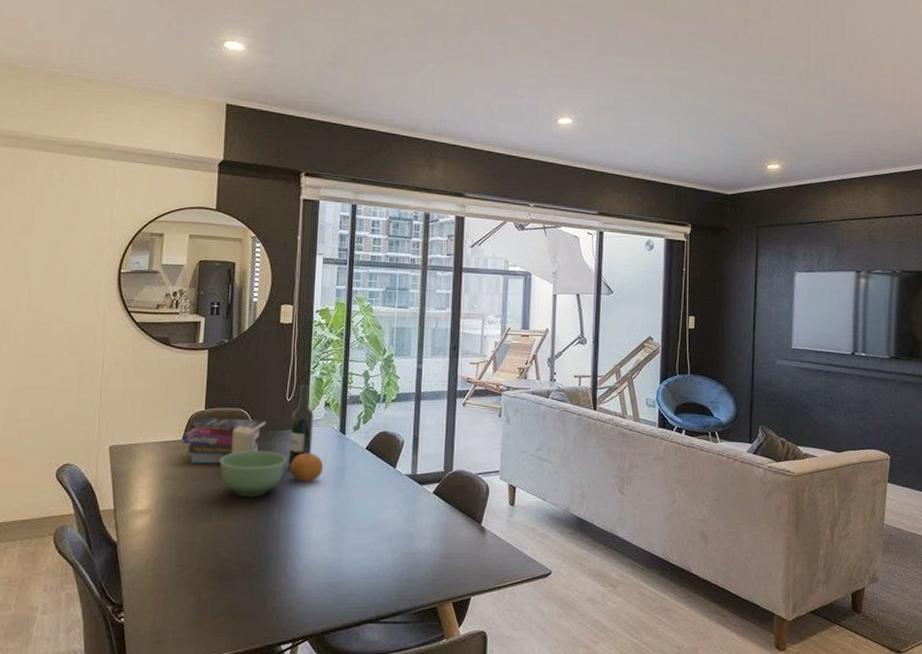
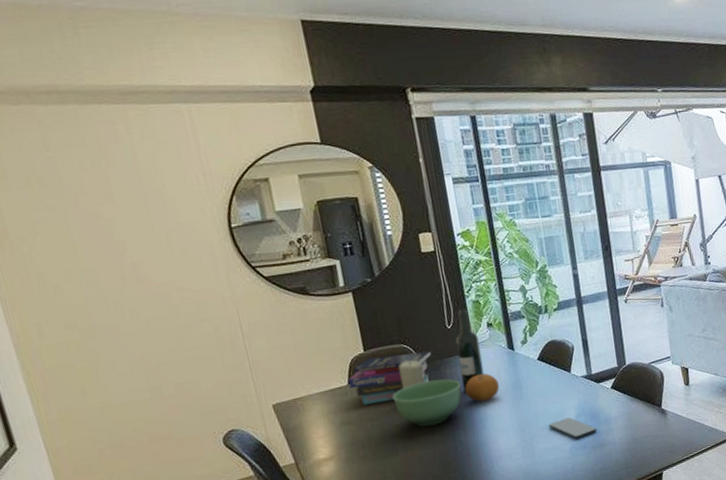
smartphone: none [363,516,410,542] -> present [549,417,597,440]

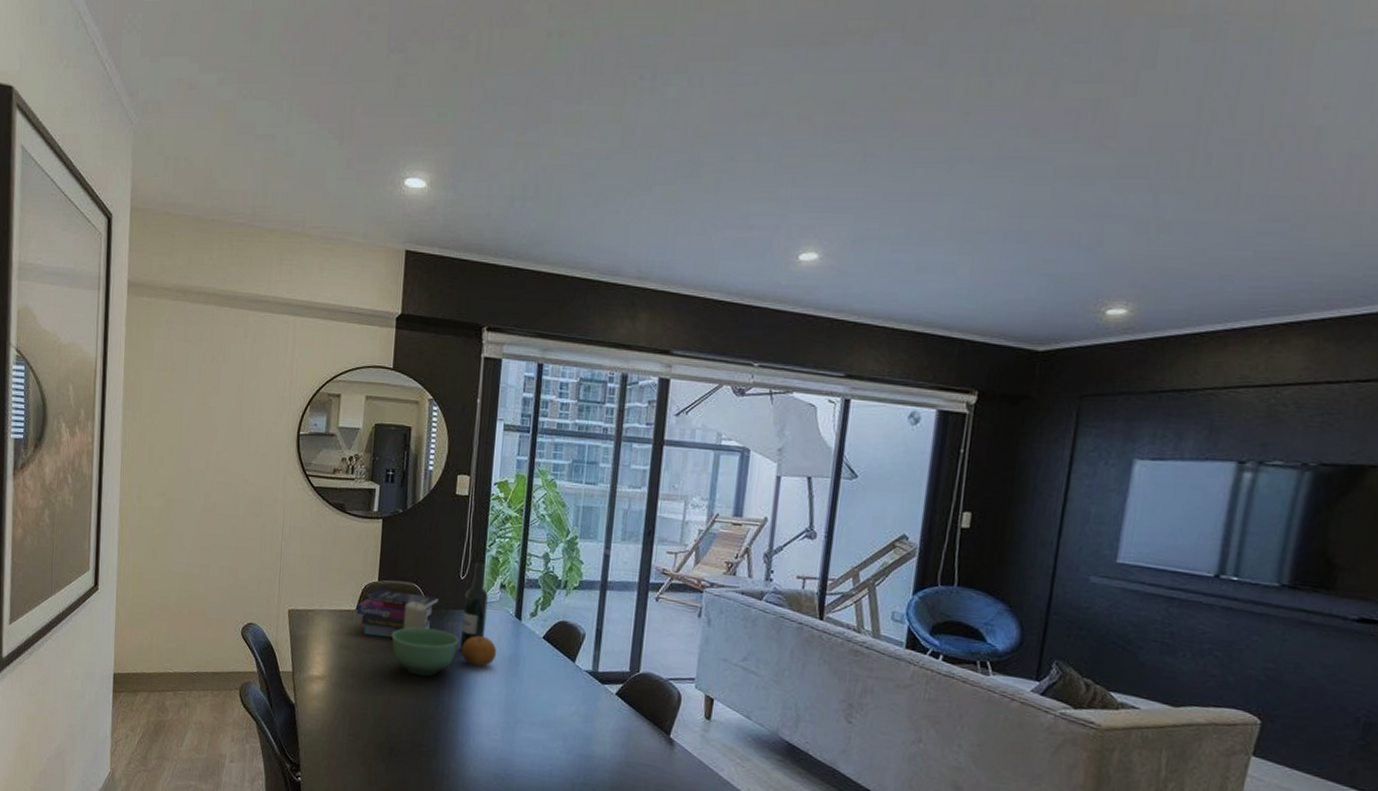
smartphone: present [549,417,597,440] -> none [537,712,588,741]

